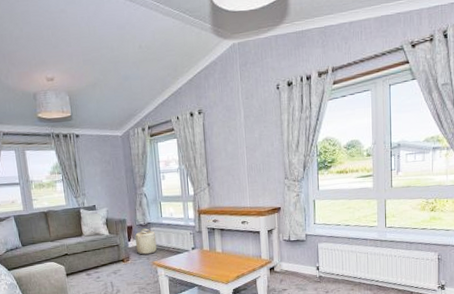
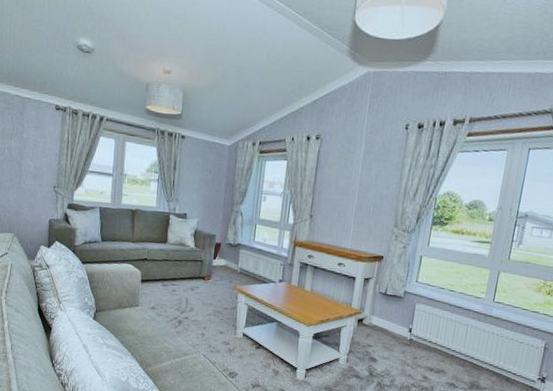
basket: present [135,228,157,255] -> none [220,249,244,278]

